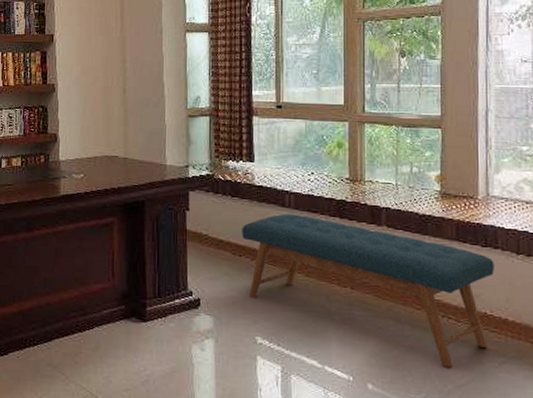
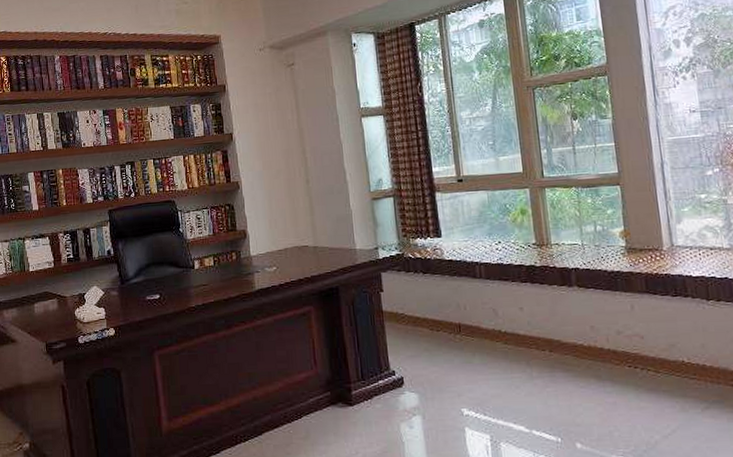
bench: present [242,213,495,368] -> none [436,284,688,419]

